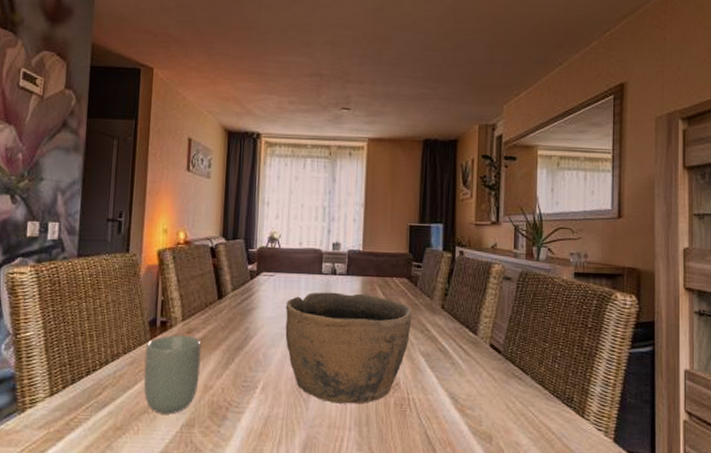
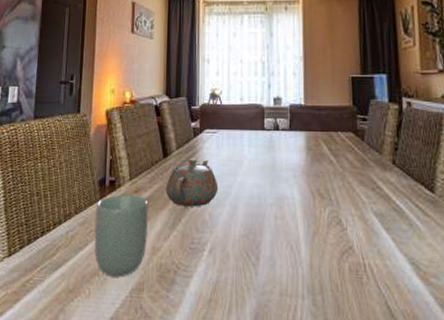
teapot: none [219,300,274,347] -> present [165,158,219,207]
bowl: present [285,292,412,404] -> none [229,148,361,270]

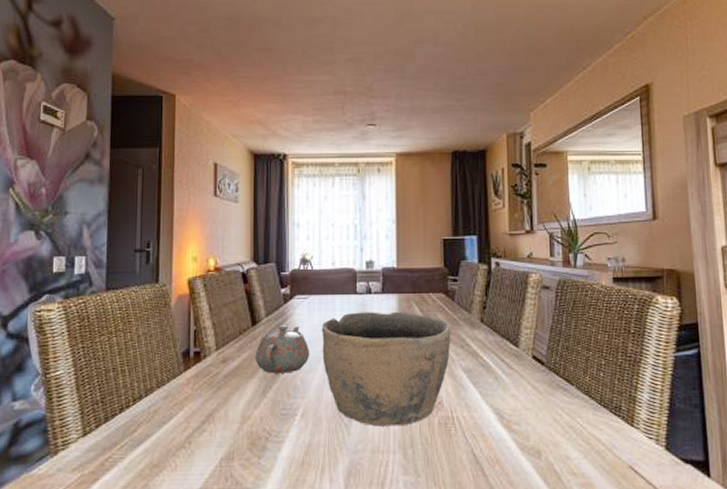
cup: present [94,194,149,277] -> none [179,365,237,448]
bowl: none [229,148,361,270] -> present [321,311,451,427]

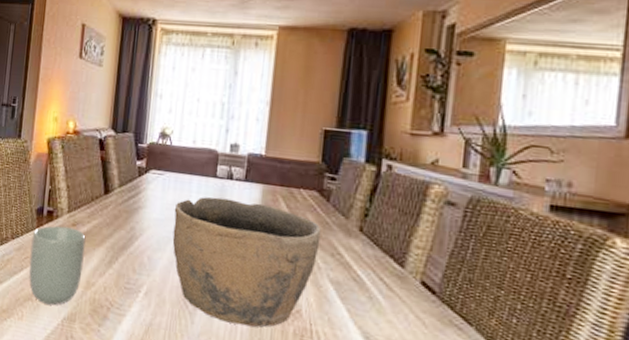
cup: none [179,365,237,448] -> present [29,226,86,306]
teapot: present [255,325,310,374] -> none [104,198,161,249]

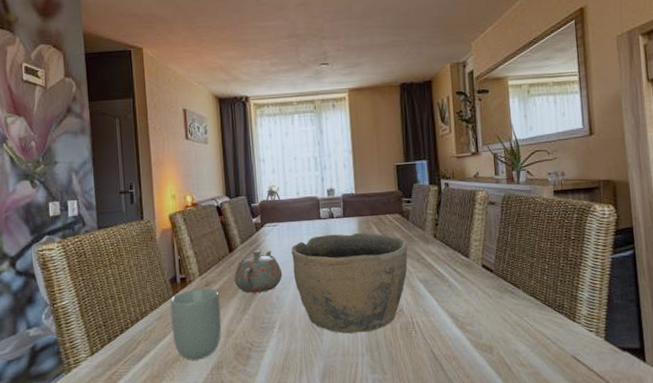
teapot: none [104,198,161,249] -> present [234,250,283,293]

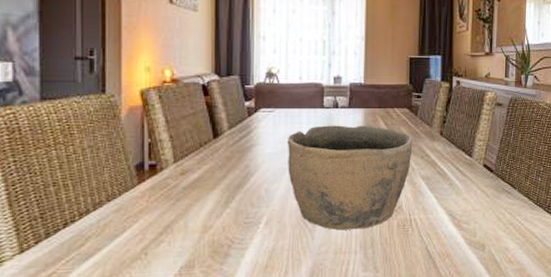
cup: present [170,288,222,360] -> none [133,177,197,259]
teapot: present [234,250,283,293] -> none [217,138,275,185]

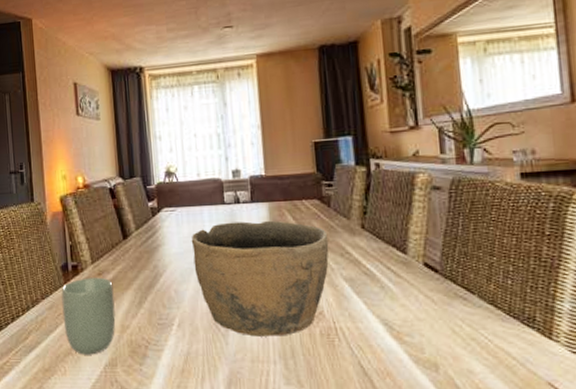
cup: none [133,177,197,259] -> present [61,277,116,355]

